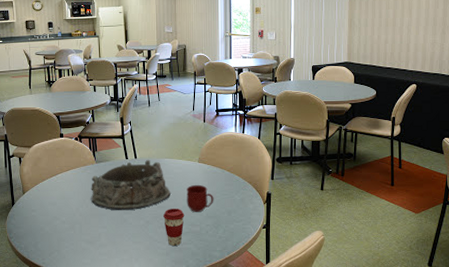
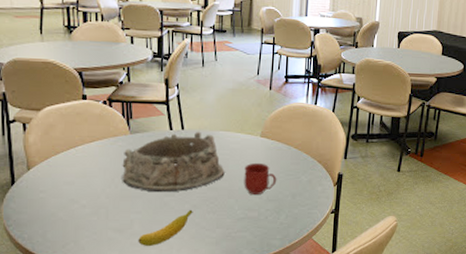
banana: none [105,225,147,256] -> present [138,209,193,247]
coffee cup: present [163,209,185,246] -> none [214,191,241,234]

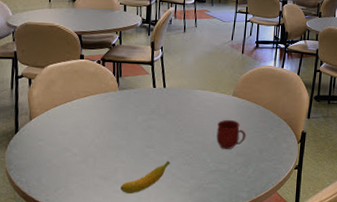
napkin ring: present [122,131,225,193] -> none [109,89,200,145]

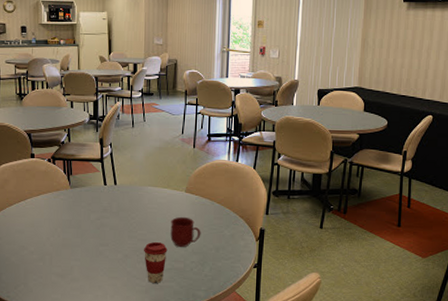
banana: present [120,160,170,194] -> none [77,259,125,292]
coffee cup: none [190,144,213,185] -> present [144,242,168,283]

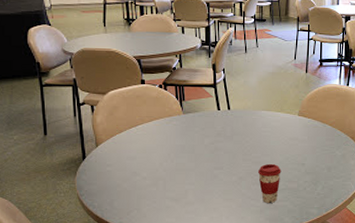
mug: present [170,216,201,247] -> none [284,139,314,168]

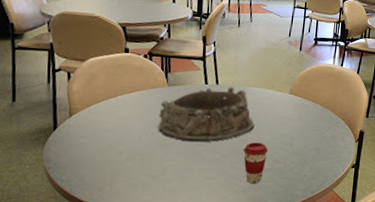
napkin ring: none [177,111,267,166] -> present [158,86,255,143]

